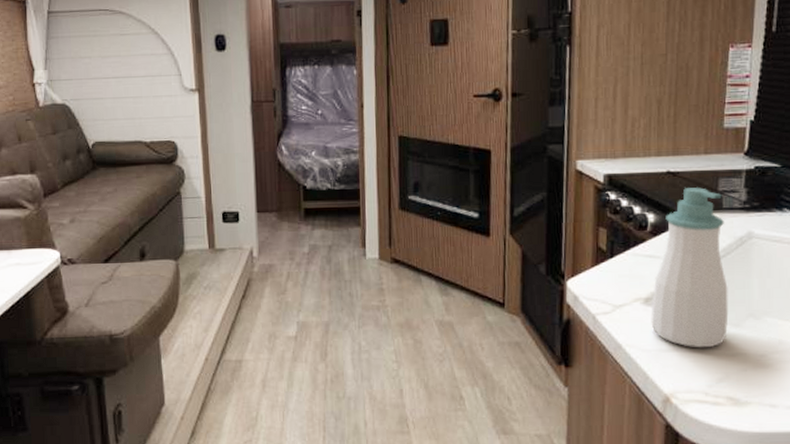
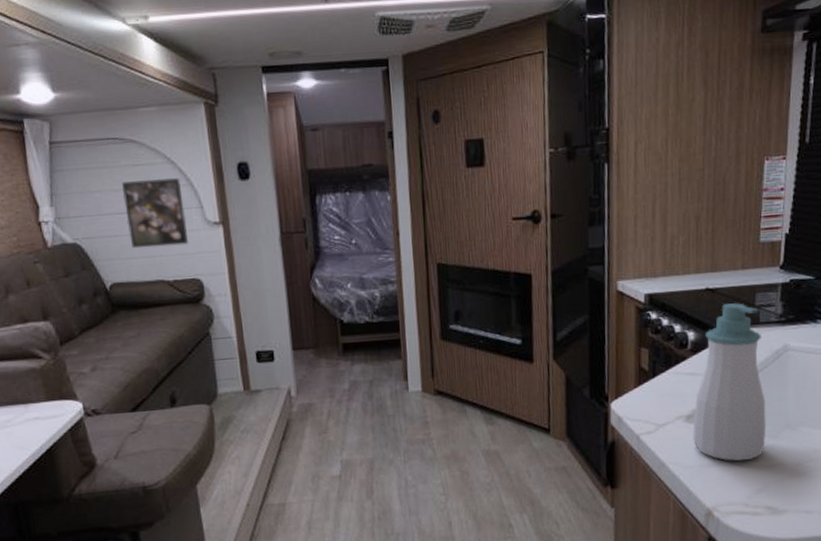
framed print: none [110,46,167,111] -> present [122,177,189,249]

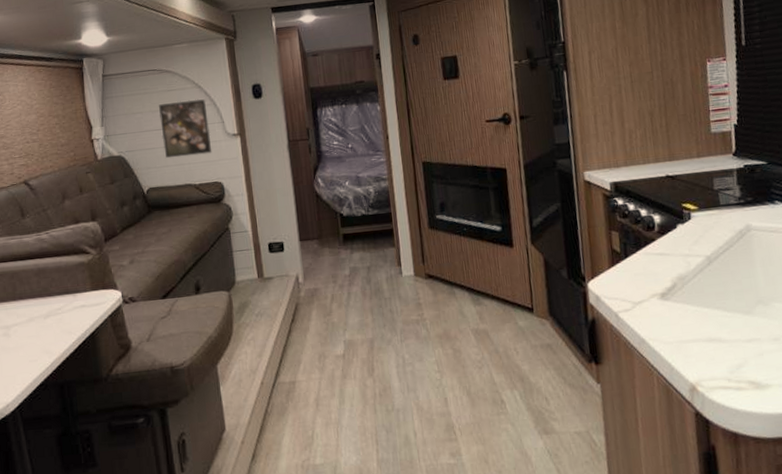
soap bottle: present [693,303,766,462] -> none [667,188,740,337]

